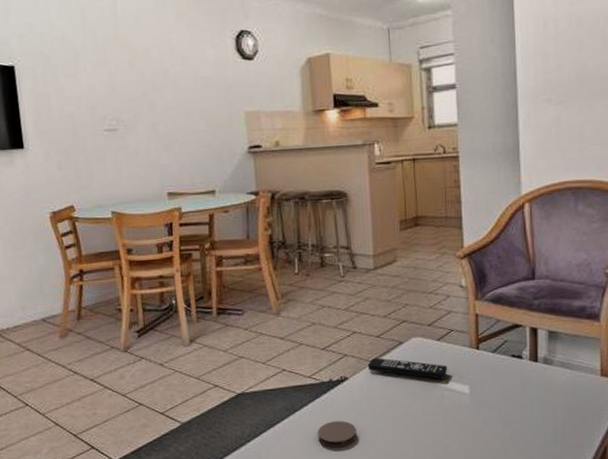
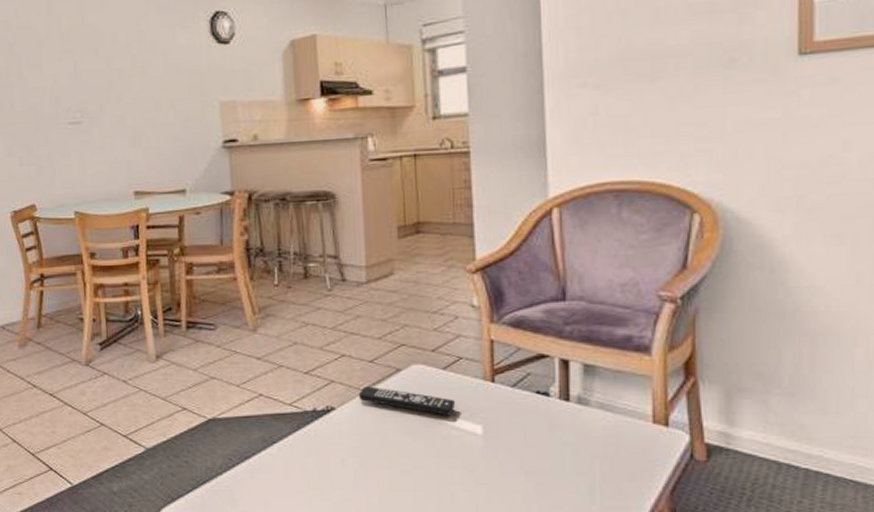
coaster: present [317,421,357,447] -> none [298,457,345,488]

